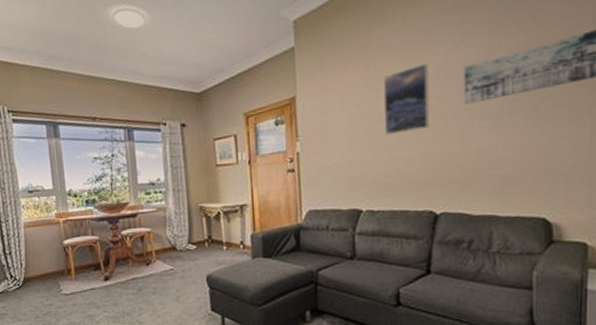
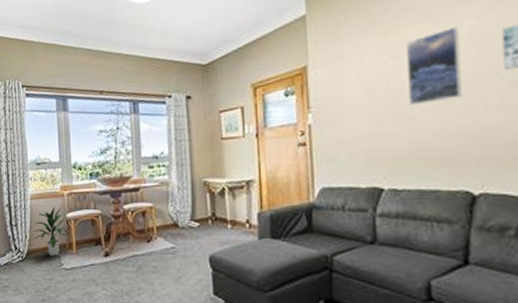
indoor plant: none [29,234,68,282] -> present [33,206,70,256]

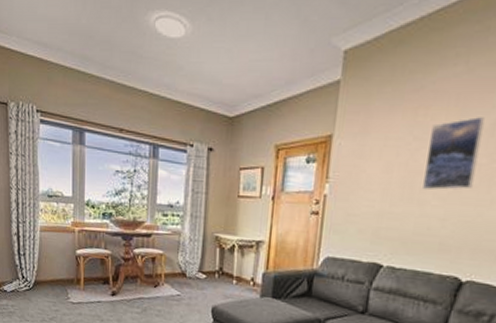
indoor plant: present [33,206,70,256] -> none [41,241,79,289]

